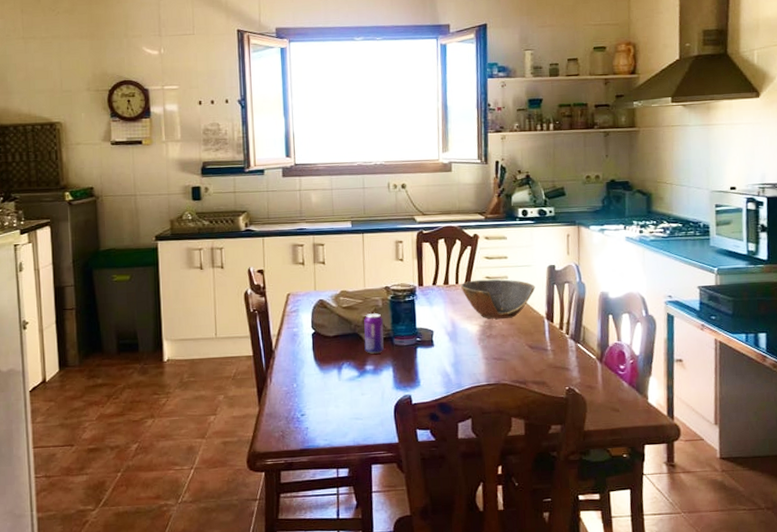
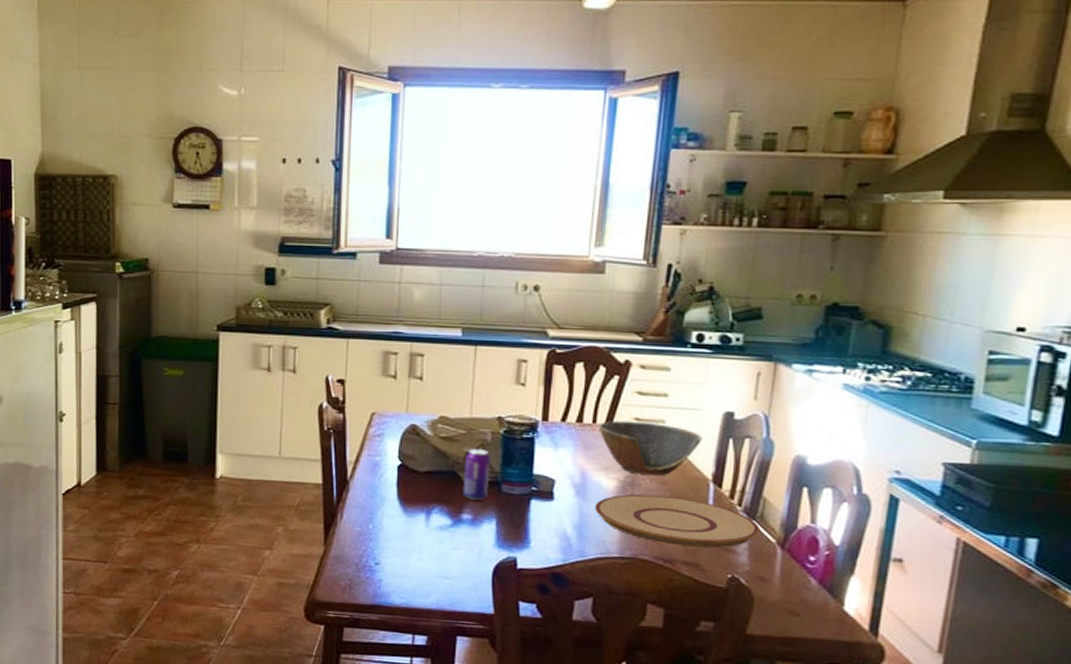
plate: none [464,333,584,370] -> present [594,494,761,548]

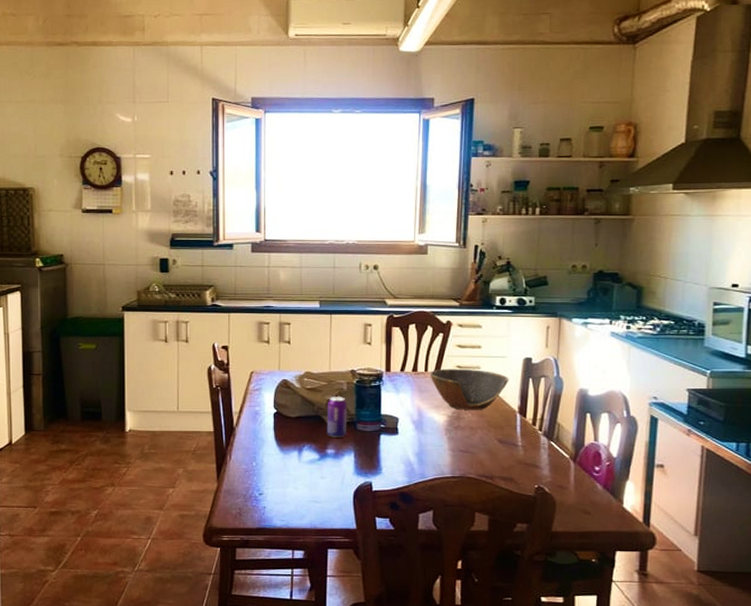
plate: present [594,494,761,548] -> none [430,425,557,465]

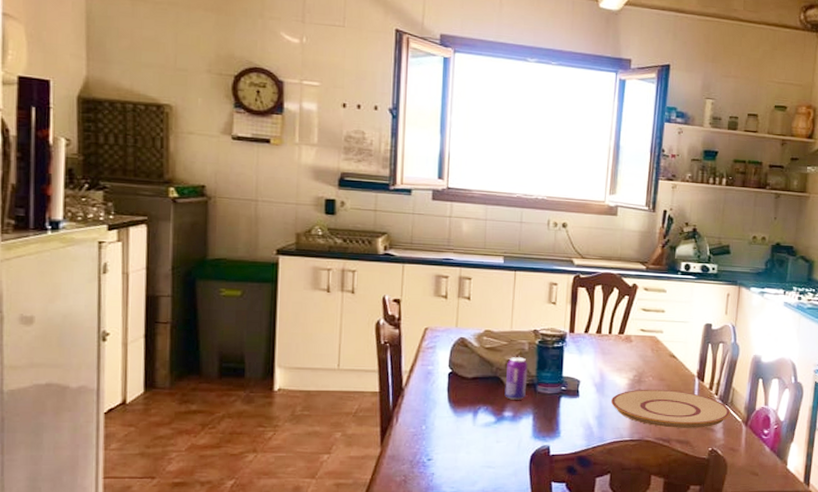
bowl: present [429,368,509,410] -> none [613,331,690,374]
plate: none [430,425,557,465] -> present [610,389,731,428]

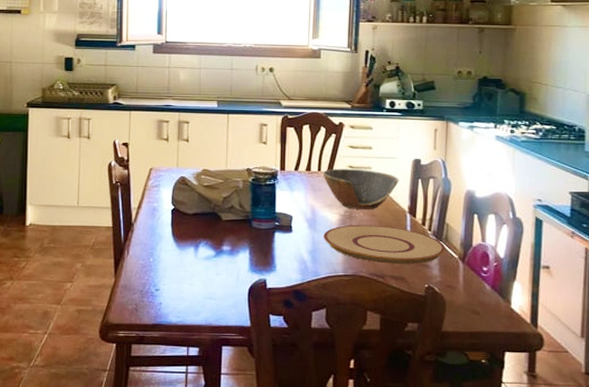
beverage can: present [504,357,528,400] -> none [222,194,243,235]
bowl: none [613,331,690,374] -> present [322,168,399,209]

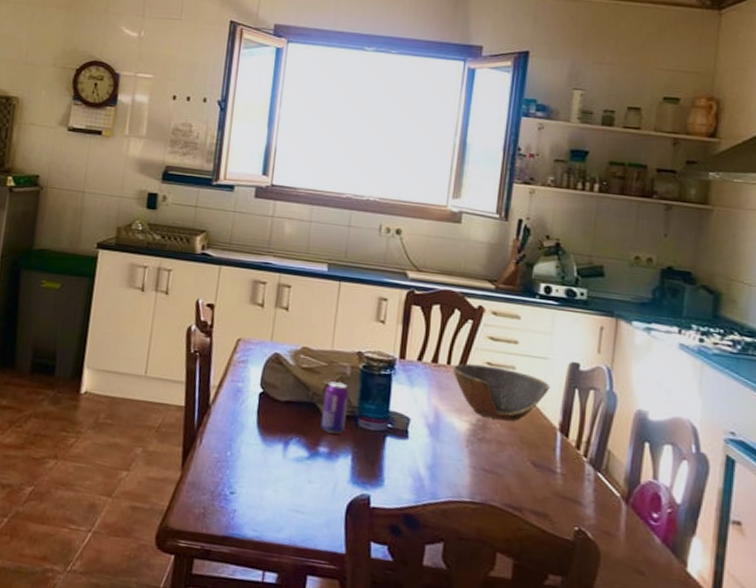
beverage can: none [222,194,243,235] -> present [320,381,349,434]
plate: present [323,224,446,264] -> none [446,437,606,499]

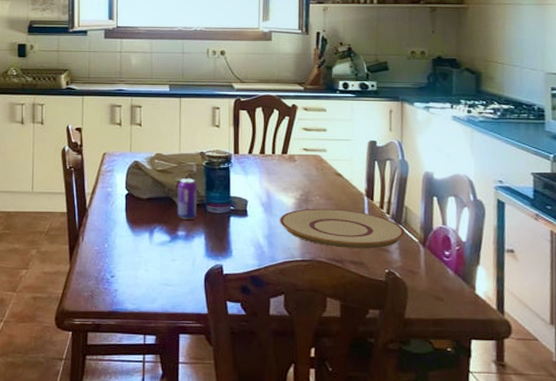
plate: none [446,437,606,499] -> present [279,208,406,249]
bowl: present [452,363,550,421] -> none [277,151,355,193]

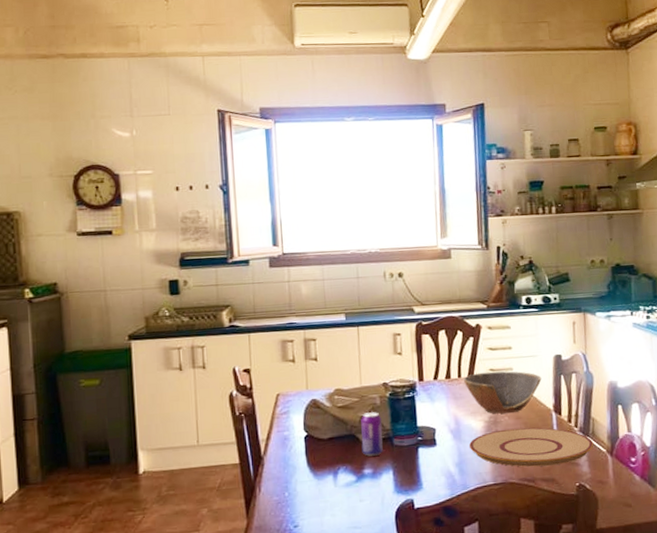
bowl: none [277,151,355,193] -> present [463,371,542,414]

